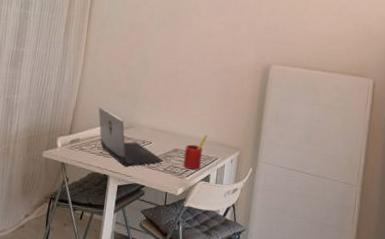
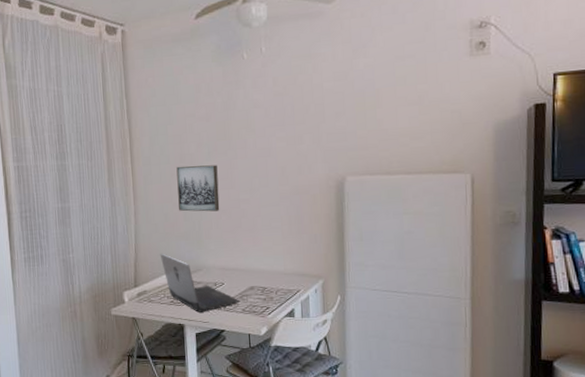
wall art: none [123,32,164,77] -> present [176,165,220,212]
straw: present [183,135,208,170] -> none [261,266,285,306]

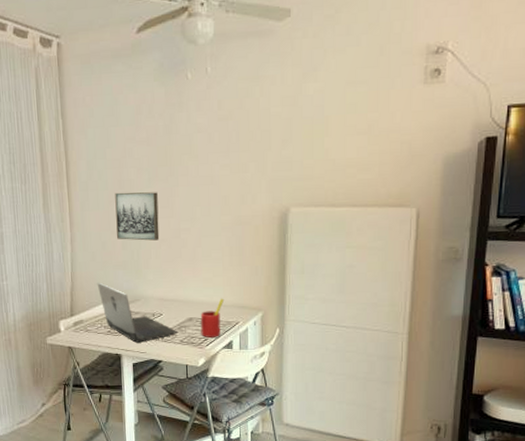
straw: none [261,266,285,306] -> present [200,298,225,338]

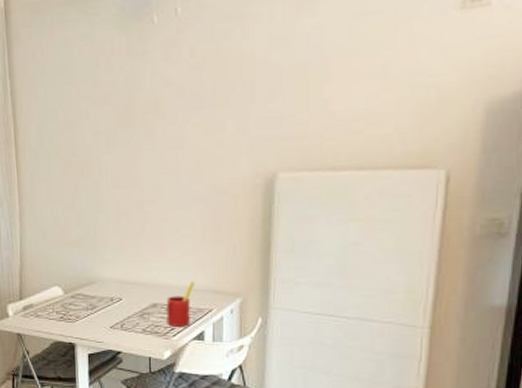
laptop: present [97,282,179,343] -> none [48,262,141,331]
wall art: present [115,192,160,241] -> none [68,158,119,215]

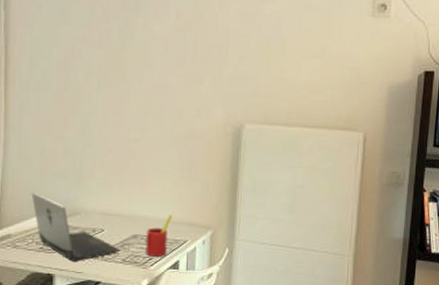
laptop: none [48,262,141,331] -> present [31,192,121,261]

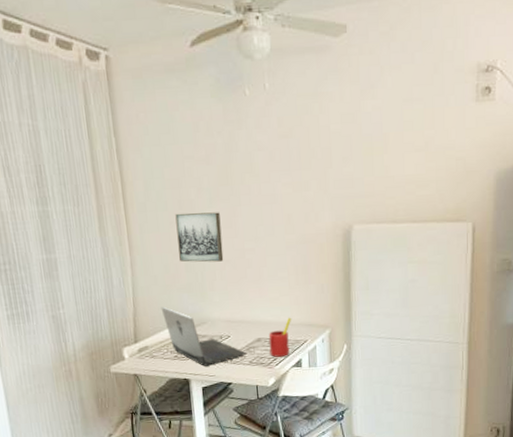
wall art: none [59,95,107,149] -> present [175,212,224,263]

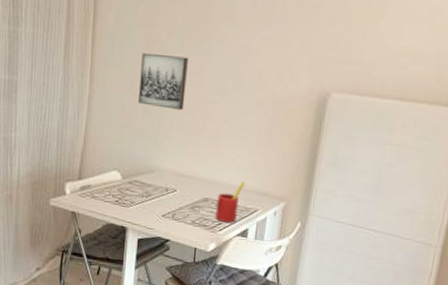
laptop: present [160,306,247,366] -> none [110,147,191,218]

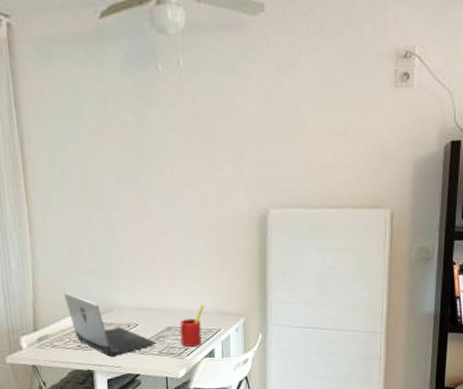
laptop: none [110,147,191,218] -> present [63,292,157,357]
wall art: present [138,52,188,110] -> none [80,192,133,246]

